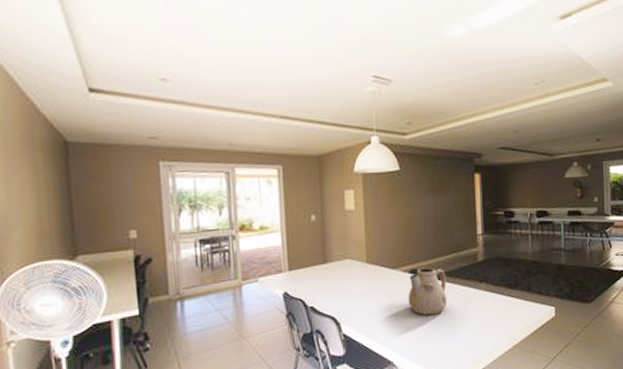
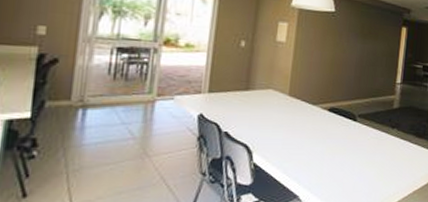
teapot: present [407,267,448,316] -> none [322,107,363,154]

